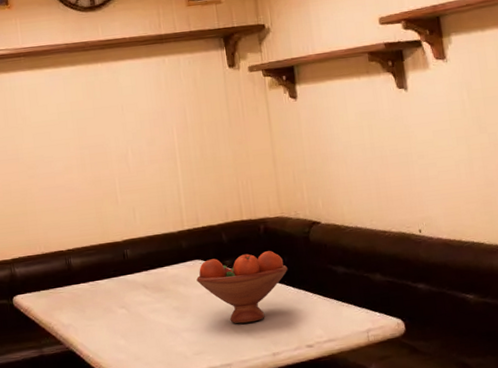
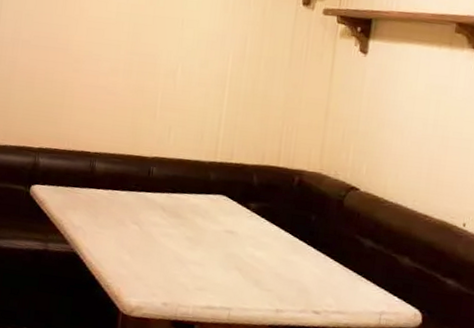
fruit bowl: present [196,251,288,324] -> none [216,197,314,273]

